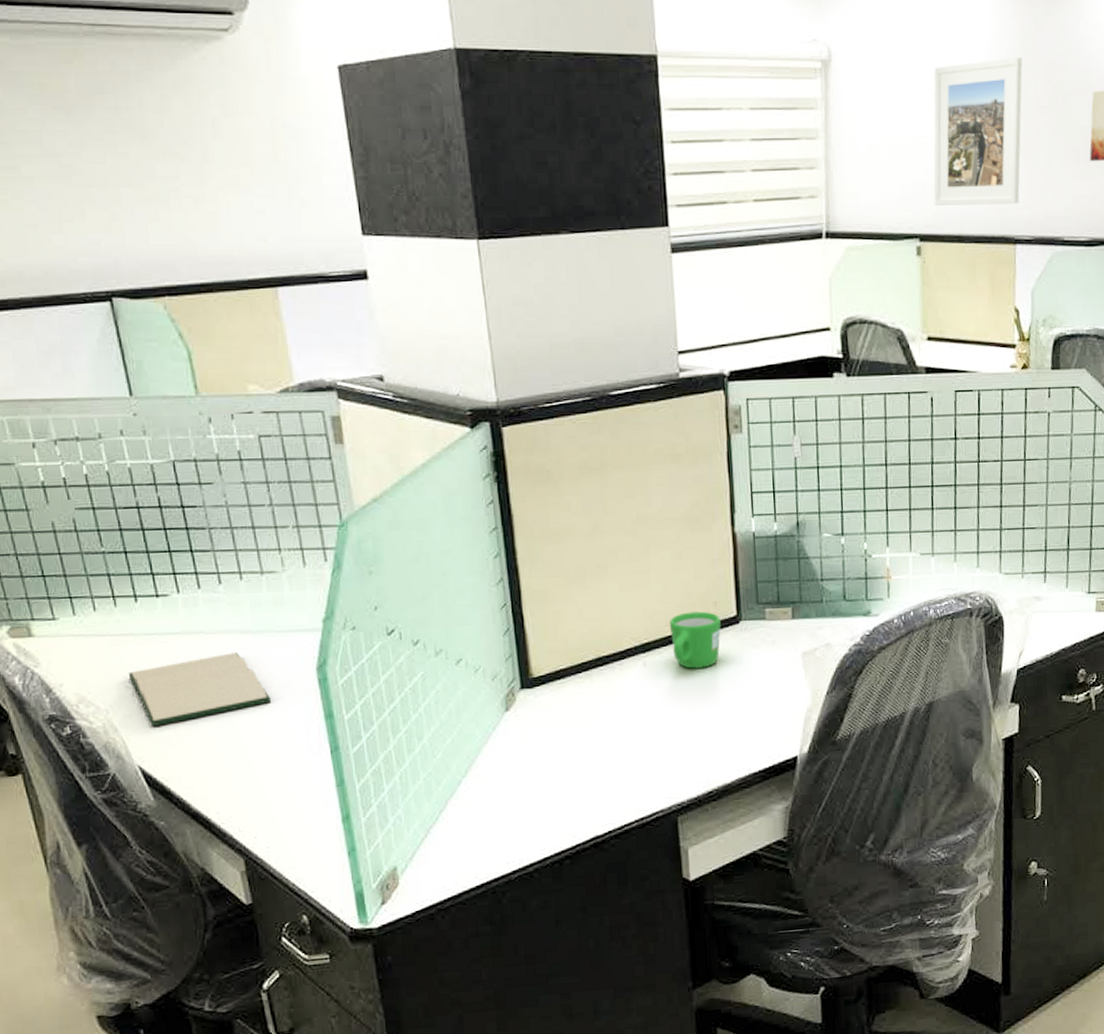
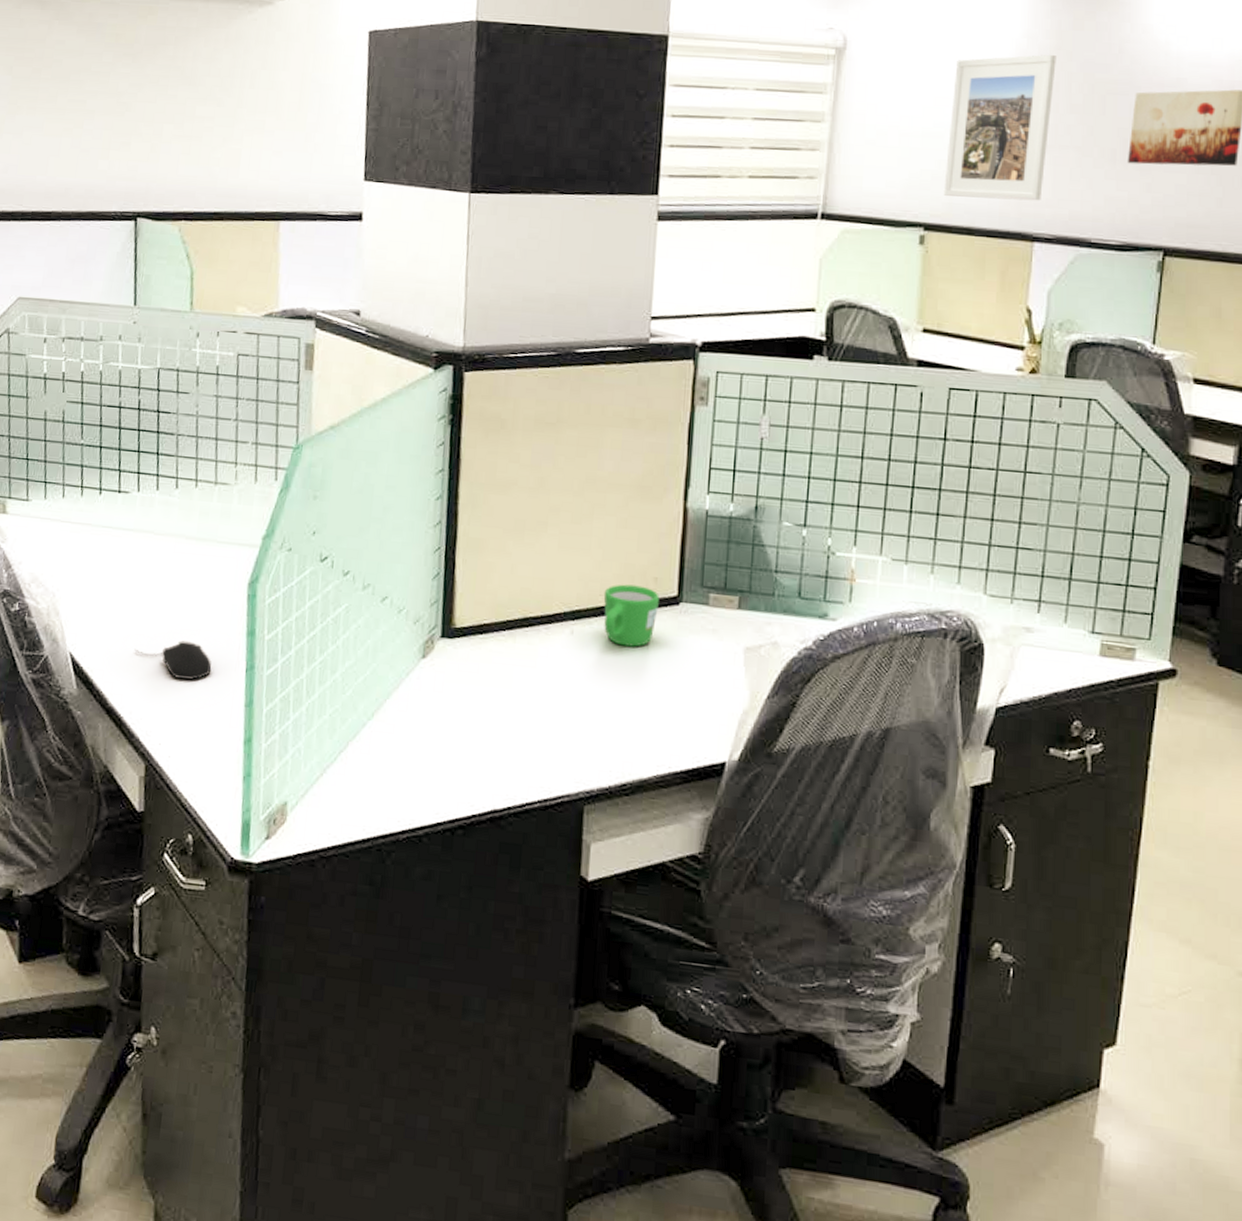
hardback book: present [128,653,272,726] -> none [79,556,201,617]
computer mouse: none [208,734,295,772] -> present [134,640,212,681]

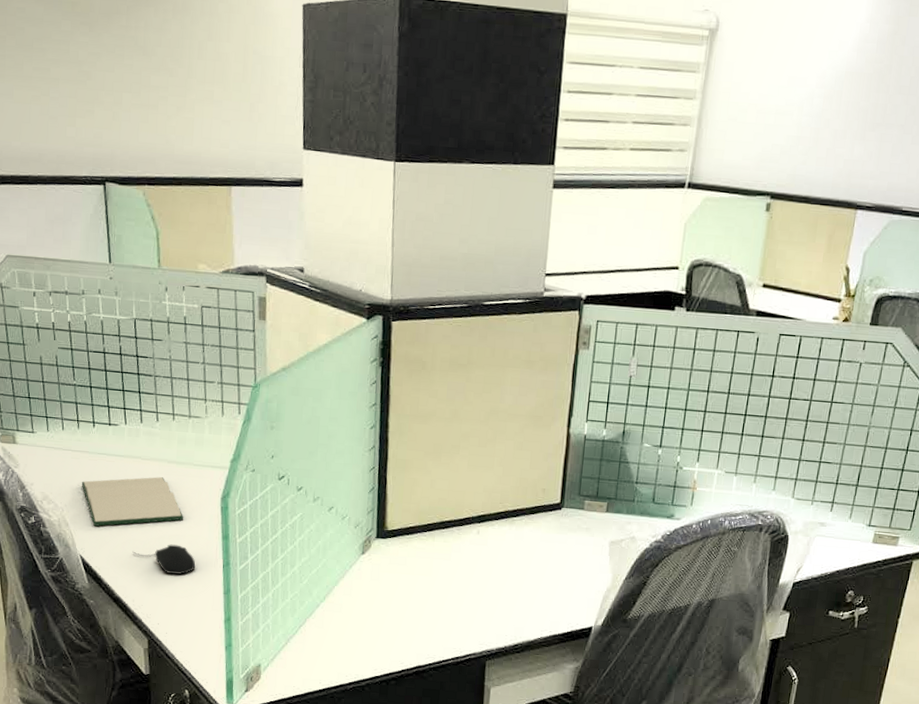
hardback book: none [79,556,201,617] -> present [81,477,184,526]
mug: present [603,584,659,647] -> none [503,494,546,543]
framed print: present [943,55,1056,201] -> none [788,39,892,174]

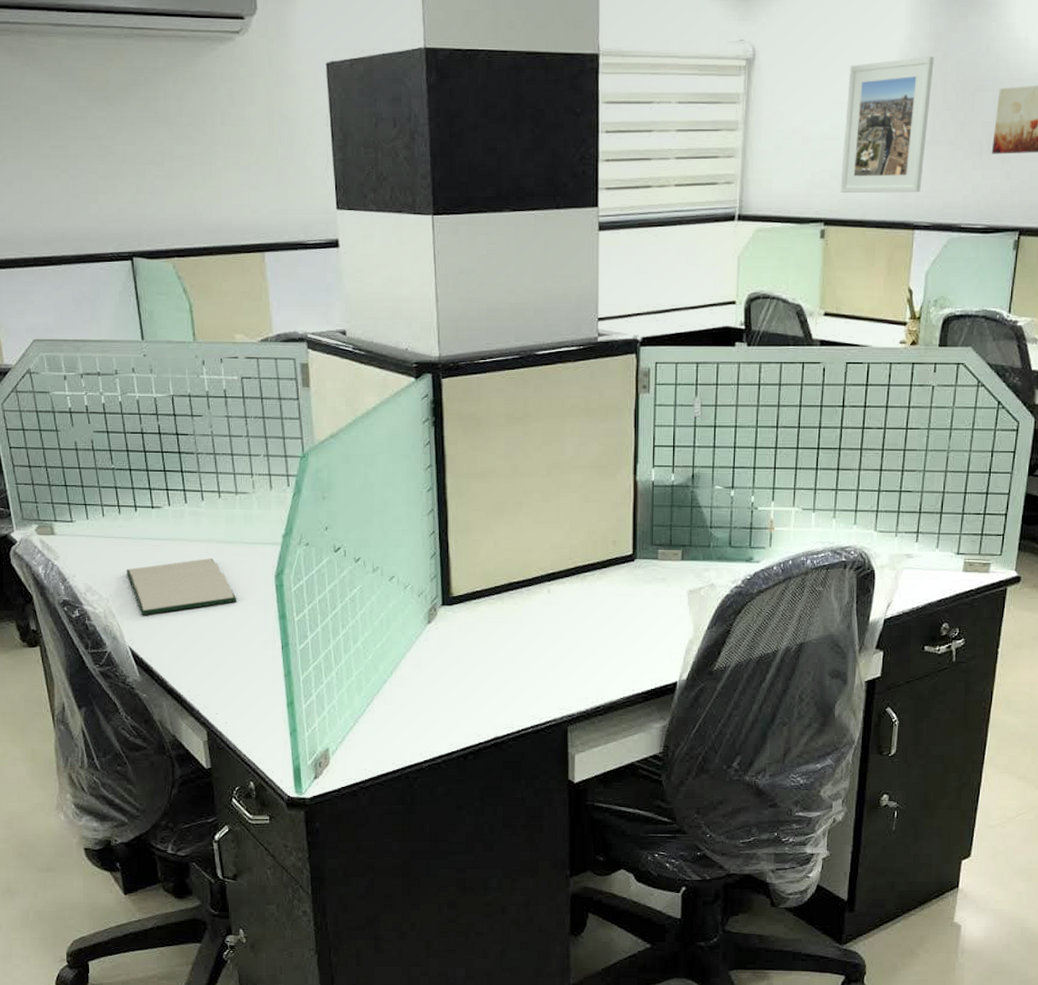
computer mouse: present [132,544,196,575] -> none [185,628,253,661]
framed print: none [788,39,892,174] -> present [840,57,934,193]

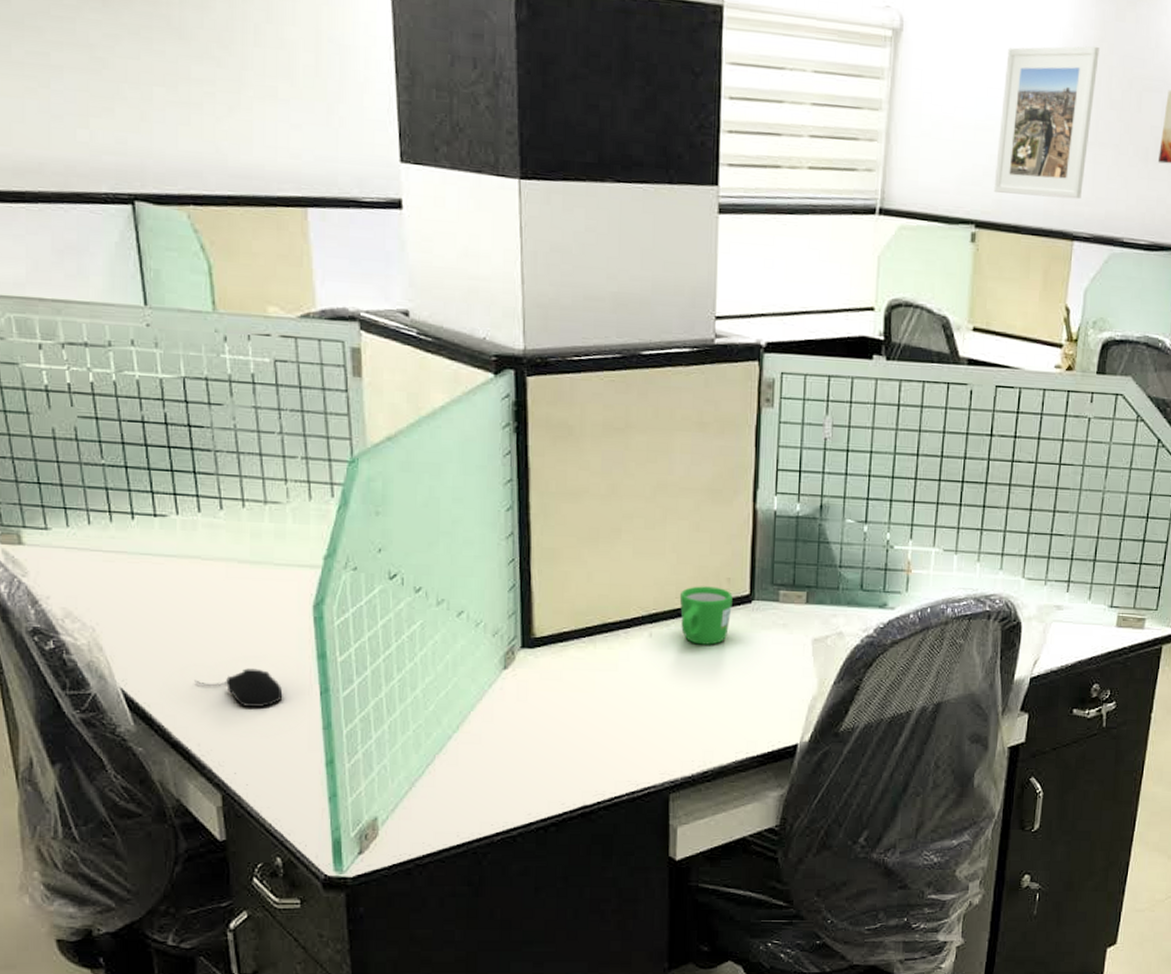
hardback book: present [126,558,237,615] -> none [118,581,264,649]
computer mouse: none [185,628,253,661] -> present [194,668,283,708]
mug: none [572,548,618,598] -> present [679,586,733,645]

